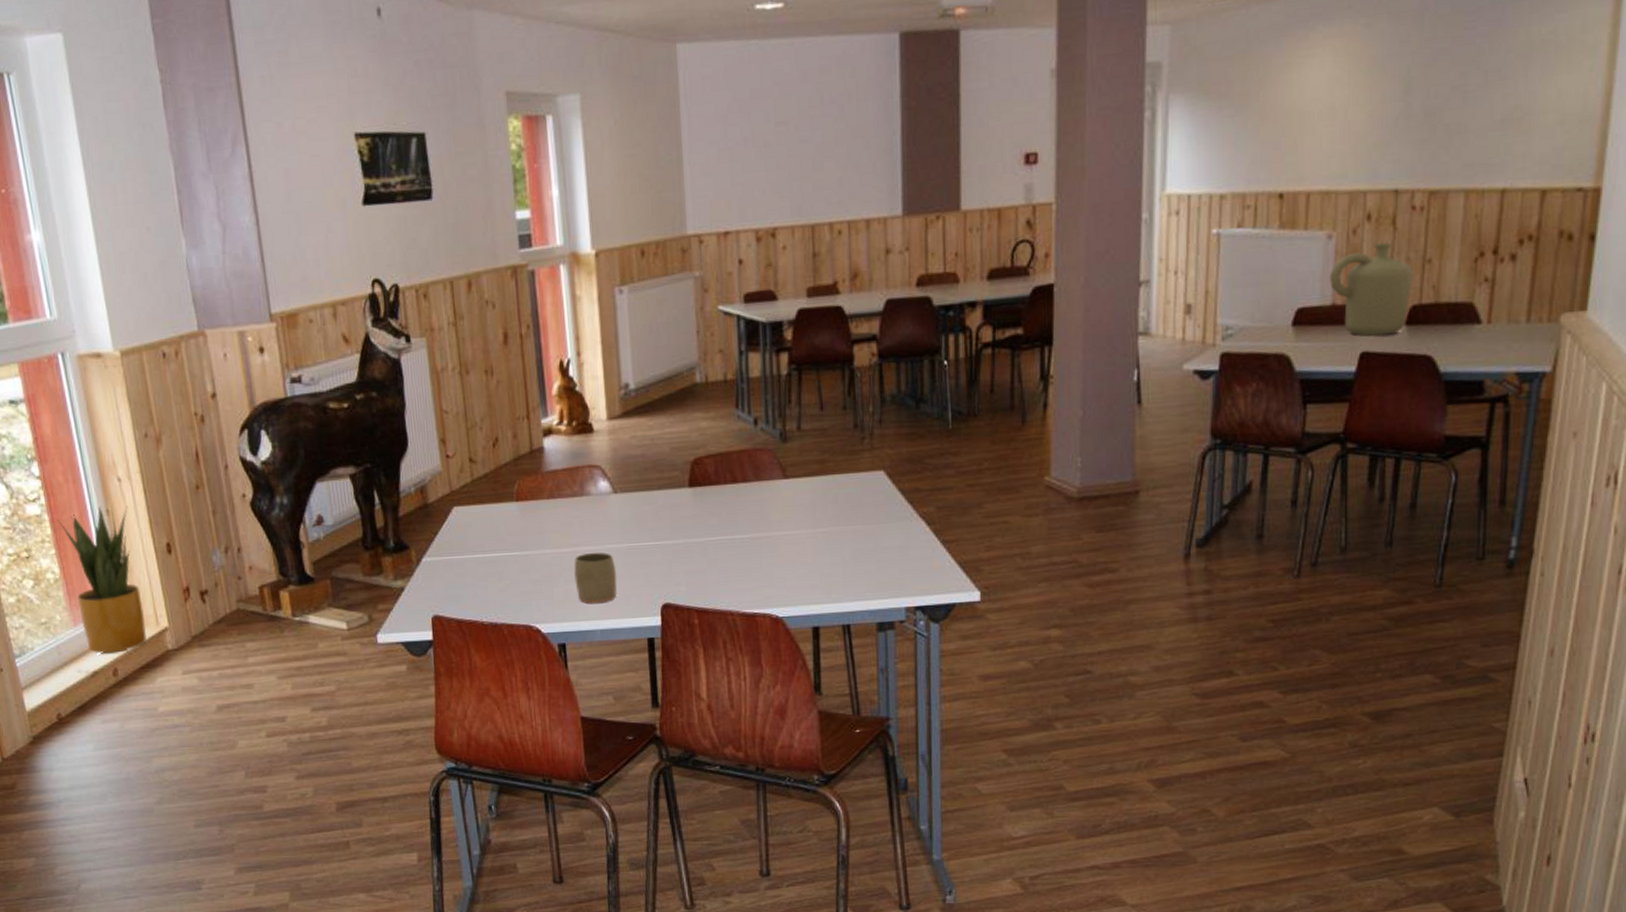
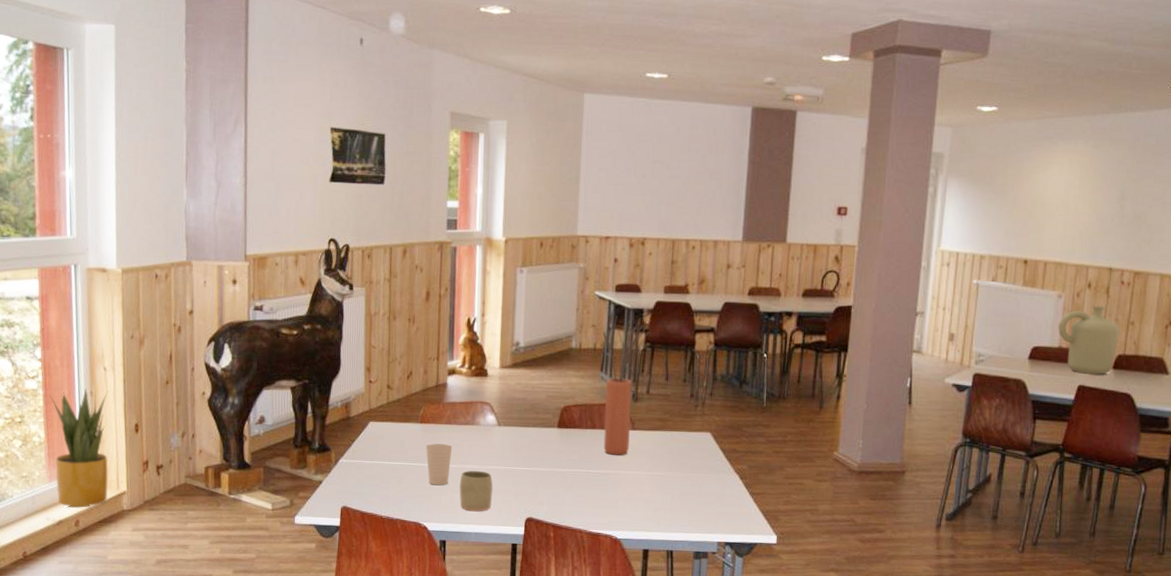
cup: none [527,524,560,577] -> present [426,443,452,486]
vase: none [733,324,795,514] -> present [602,309,652,455]

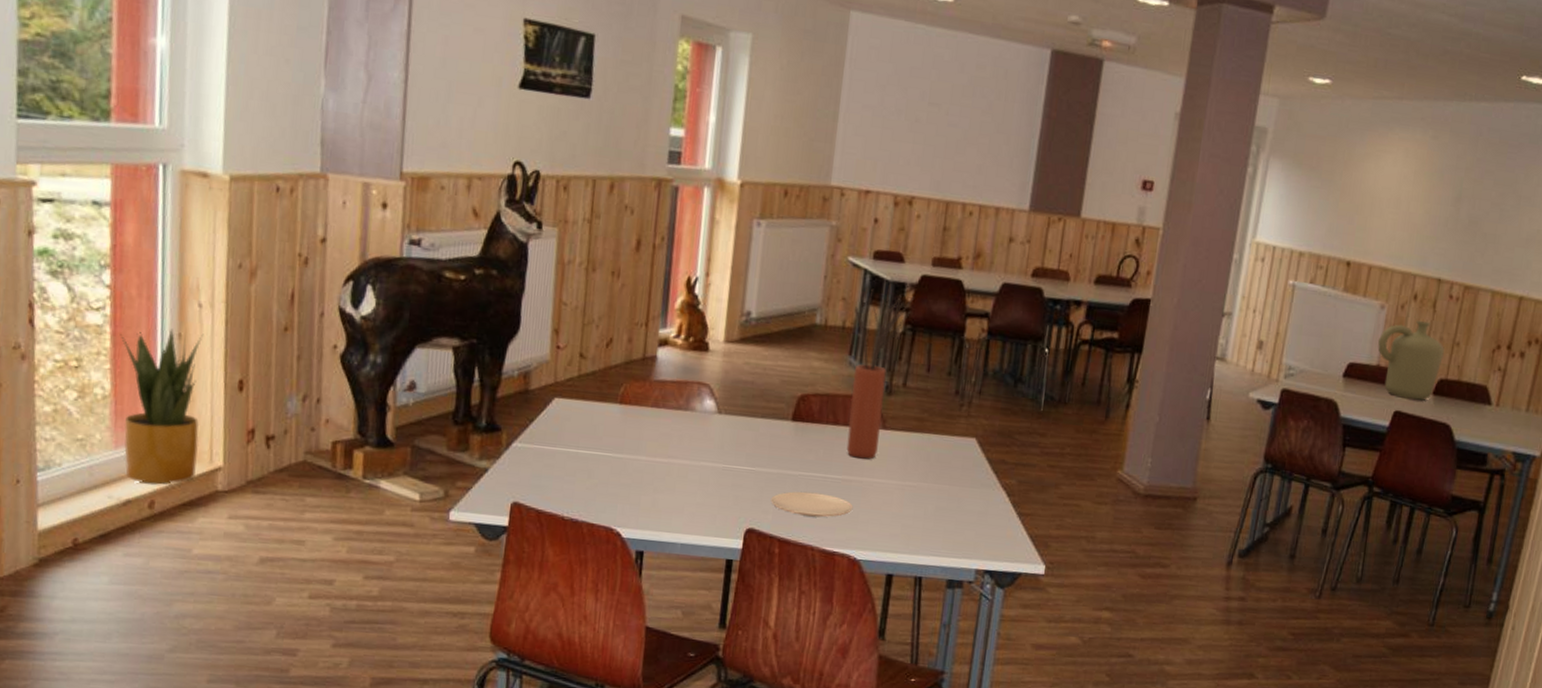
cup: present [426,443,452,486] -> none [625,430,659,483]
mug: present [459,470,493,511] -> none [664,466,708,517]
plate: none [545,485,612,506] -> present [771,491,853,518]

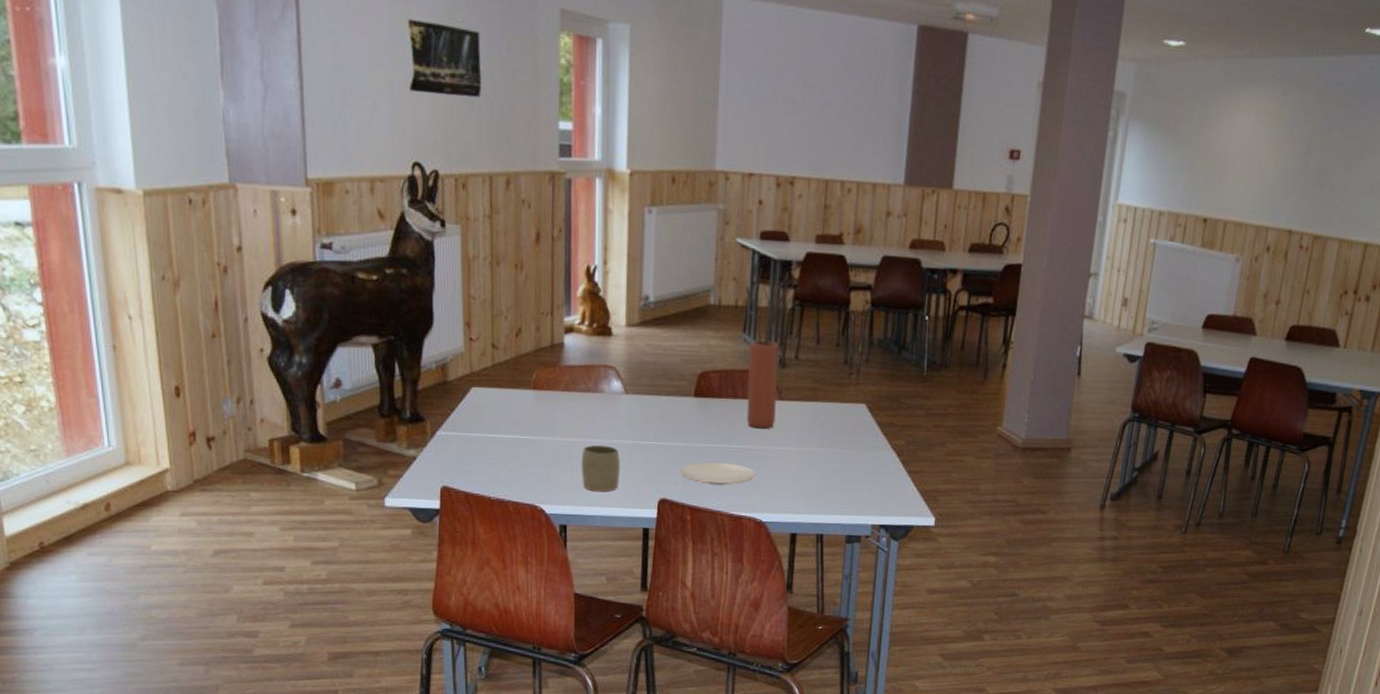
planter: present [120,328,204,484] -> none [58,341,145,488]
mug: none [664,466,708,517] -> present [581,444,621,491]
water jug: present [1377,320,1445,401] -> none [1234,270,1296,346]

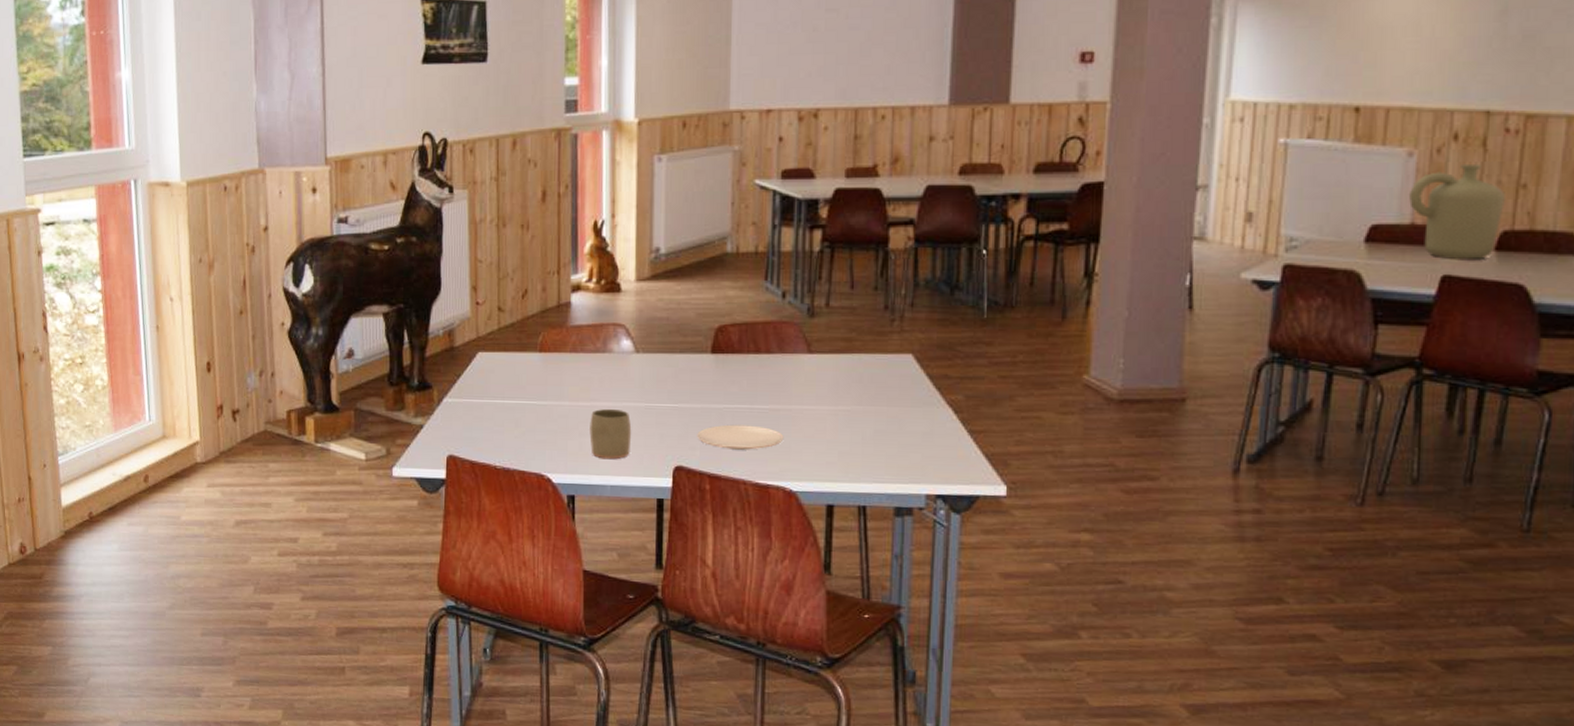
vase: present [745,261,802,429] -> none [766,201,830,386]
water jug: none [1234,270,1296,346] -> present [1409,163,1505,259]

